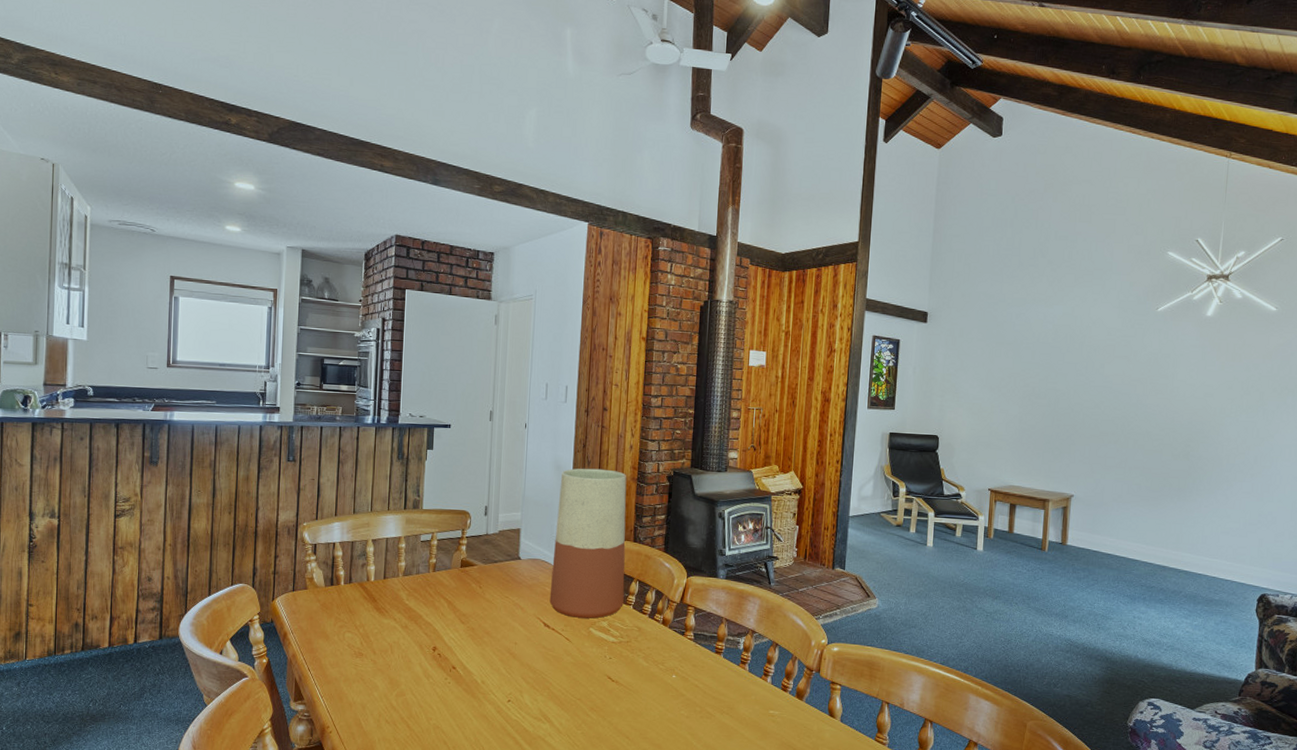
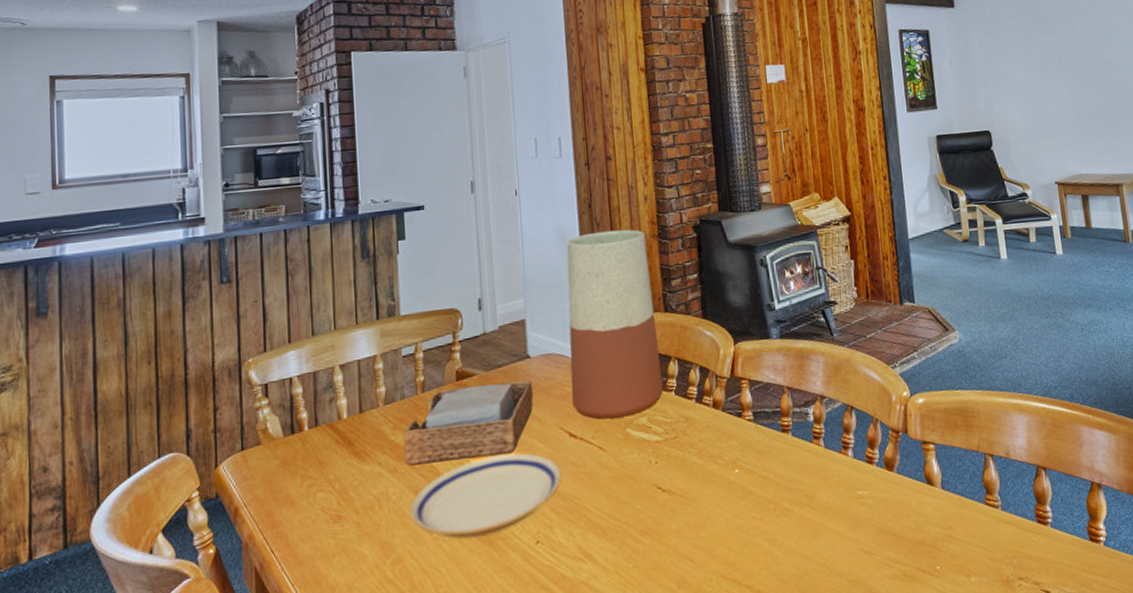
napkin holder: none [414,572,520,630] -> present [403,380,533,465]
plate: none [414,630,534,688] -> present [410,453,562,538]

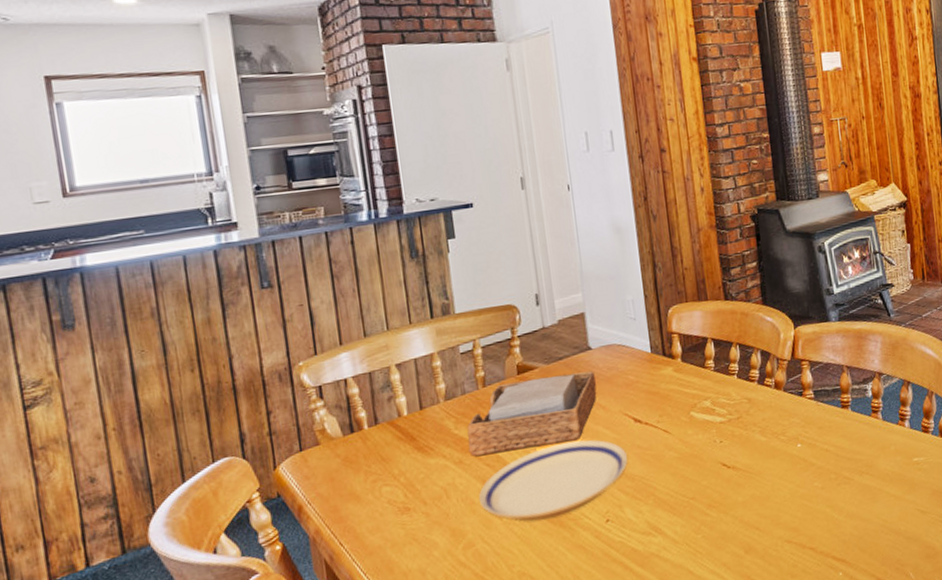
vase: present [566,229,663,419] -> none [622,220,726,404]

